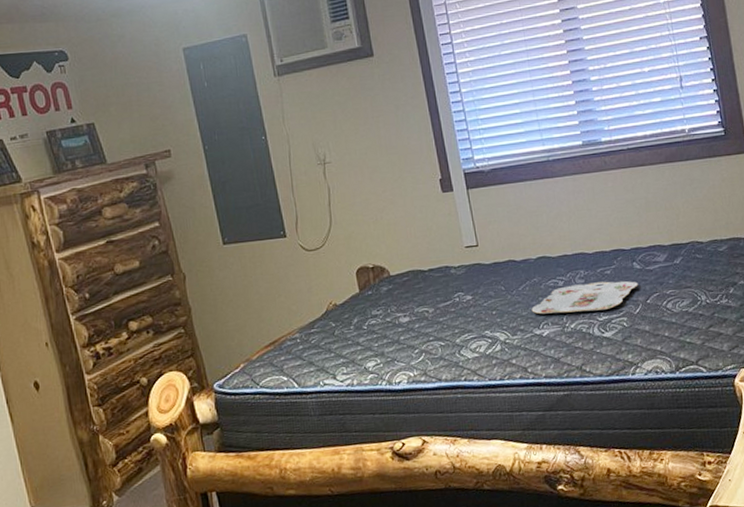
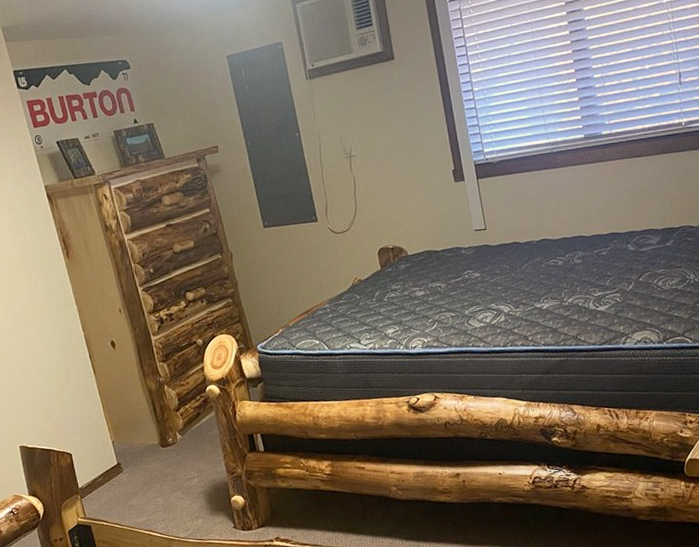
serving tray: present [531,280,638,315] -> none [533,261,632,290]

